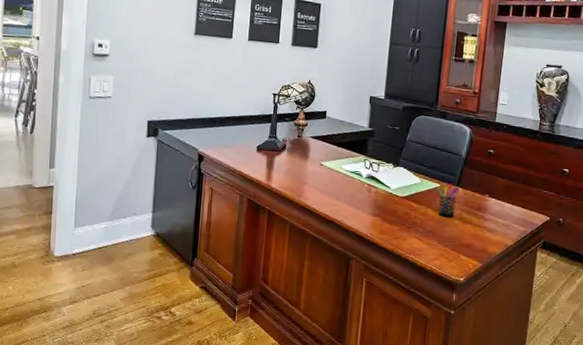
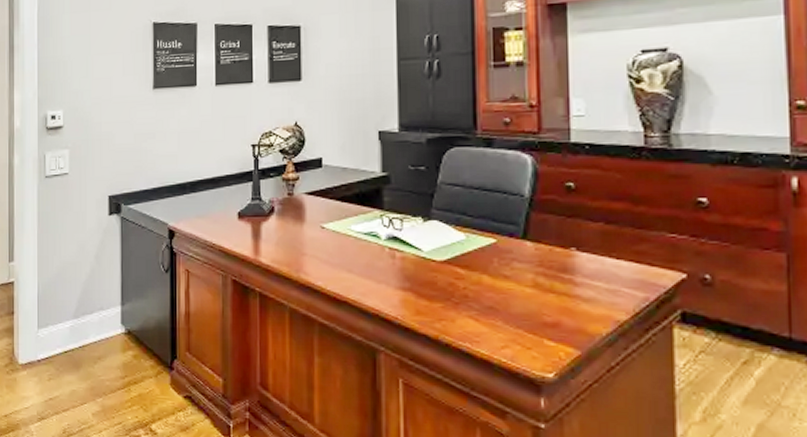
pen holder: present [437,183,459,217] -> none [492,236,527,284]

